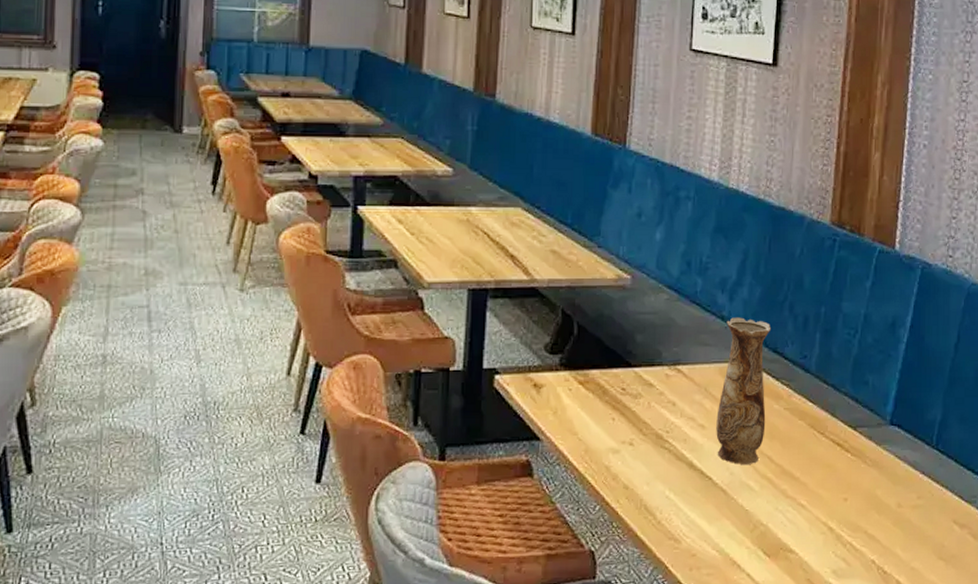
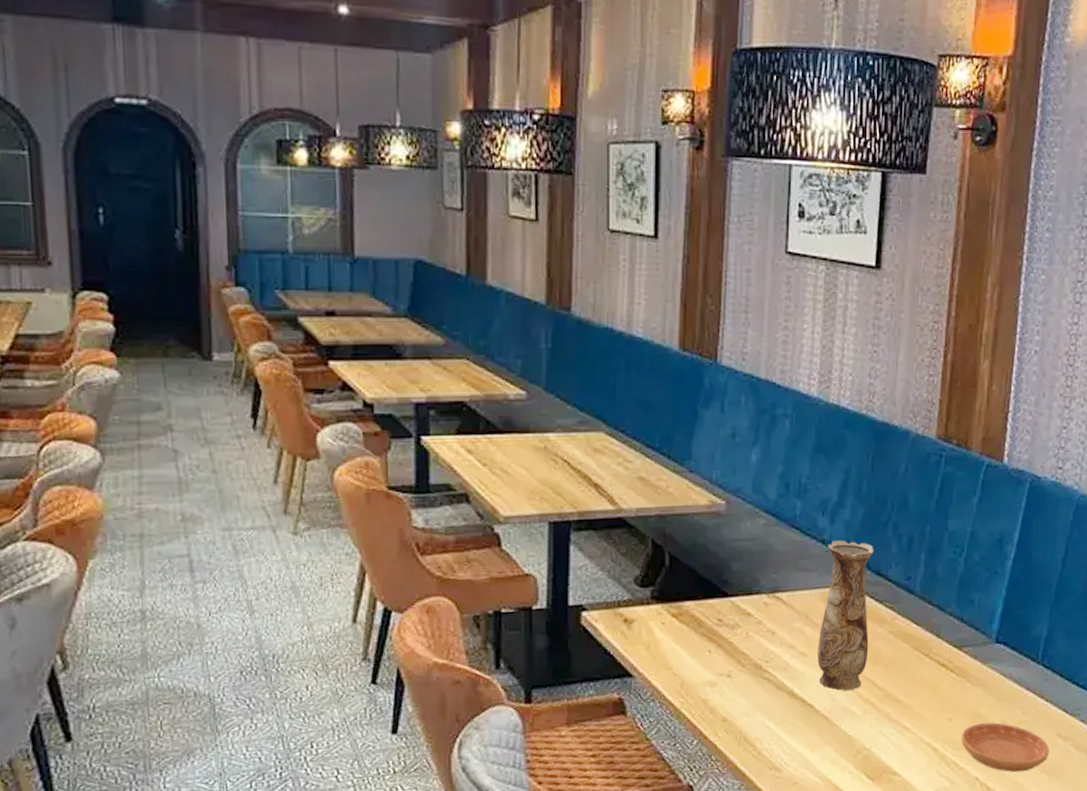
saucer: none [857,505,946,558] -> present [961,722,1050,773]

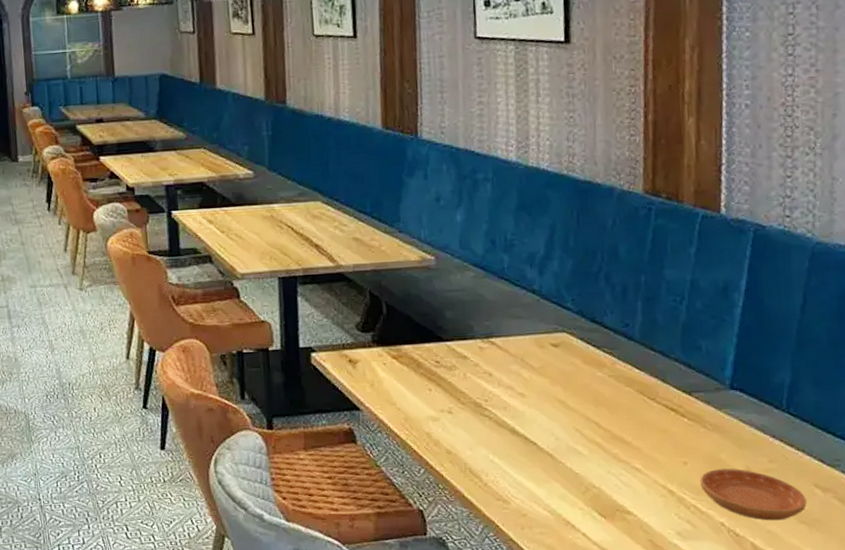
vase: present [817,540,875,691] -> none [536,290,590,430]

